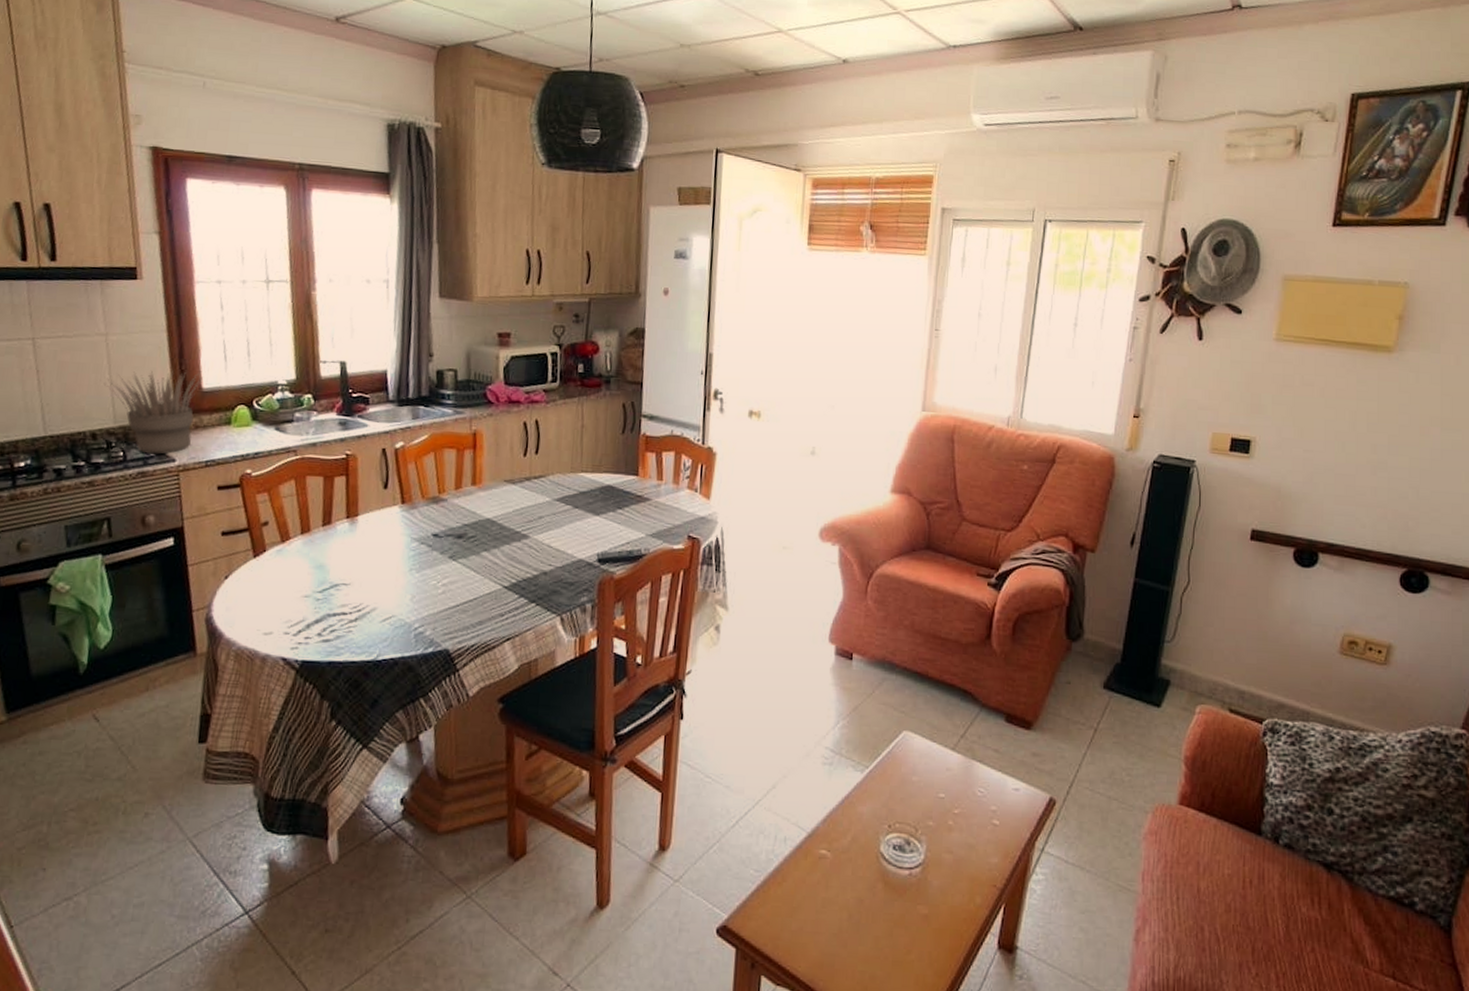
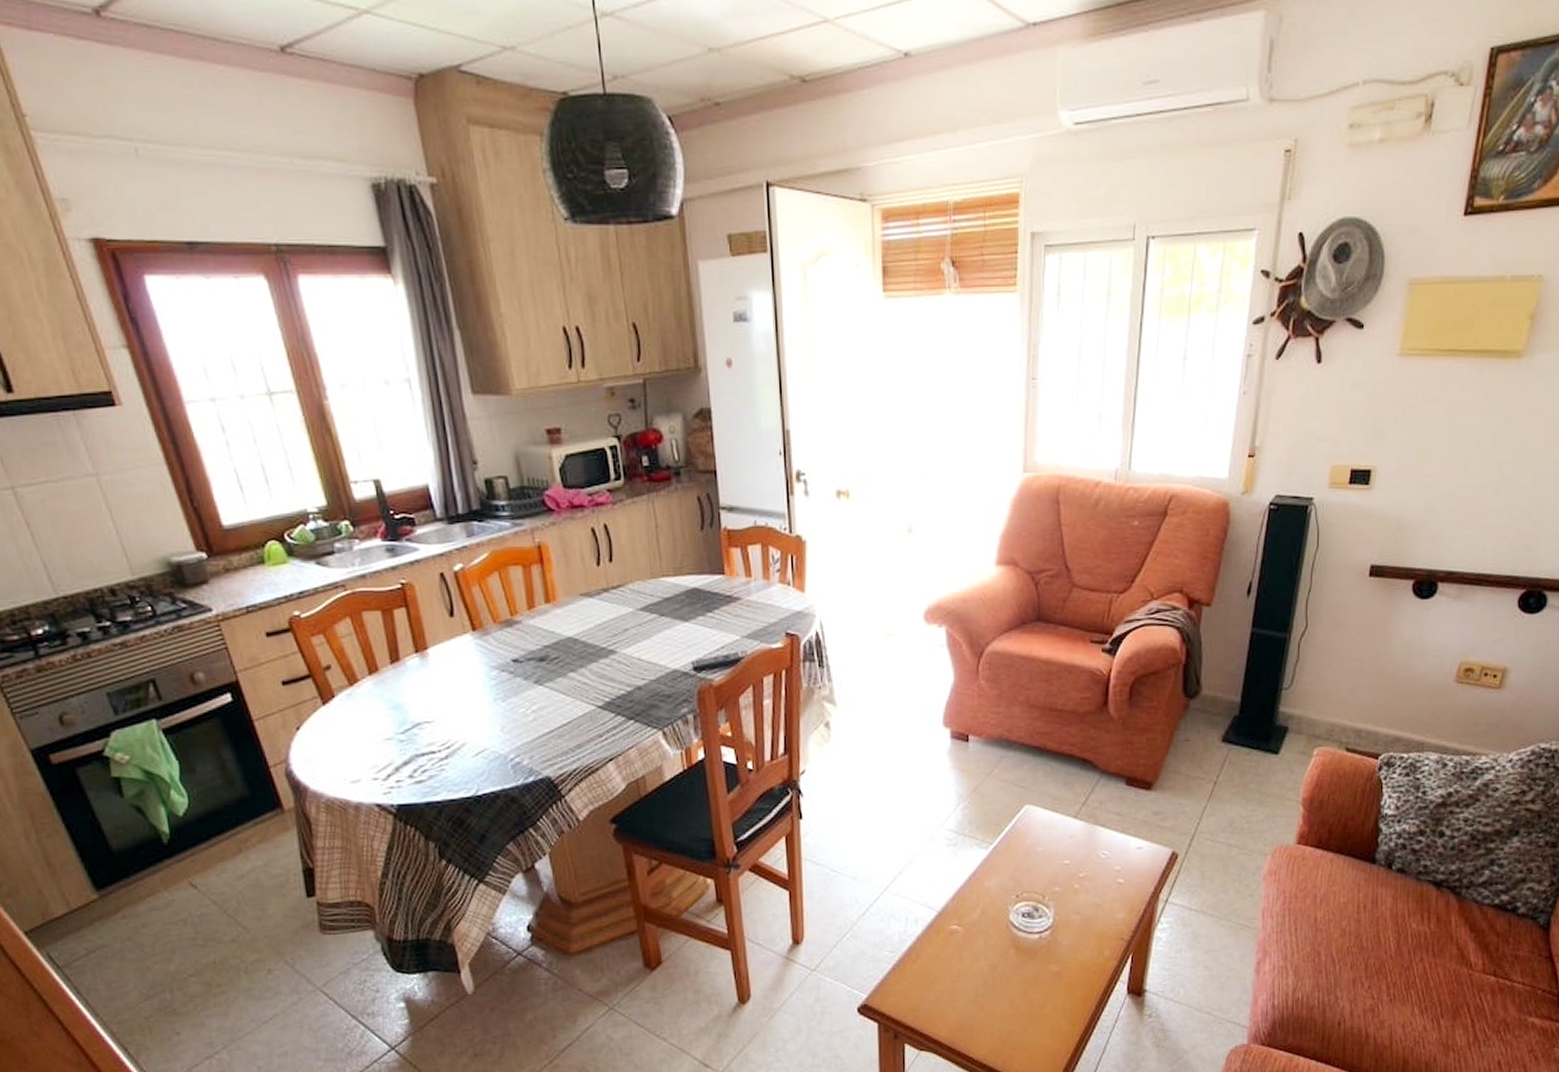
potted plant: present [100,371,203,455] -> none [103,509,225,606]

